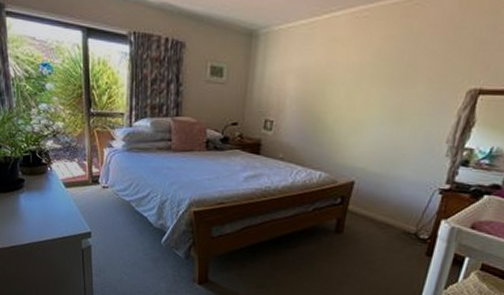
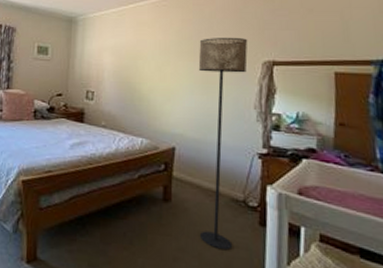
floor lamp: none [367,59,457,276] -> present [198,37,248,251]

